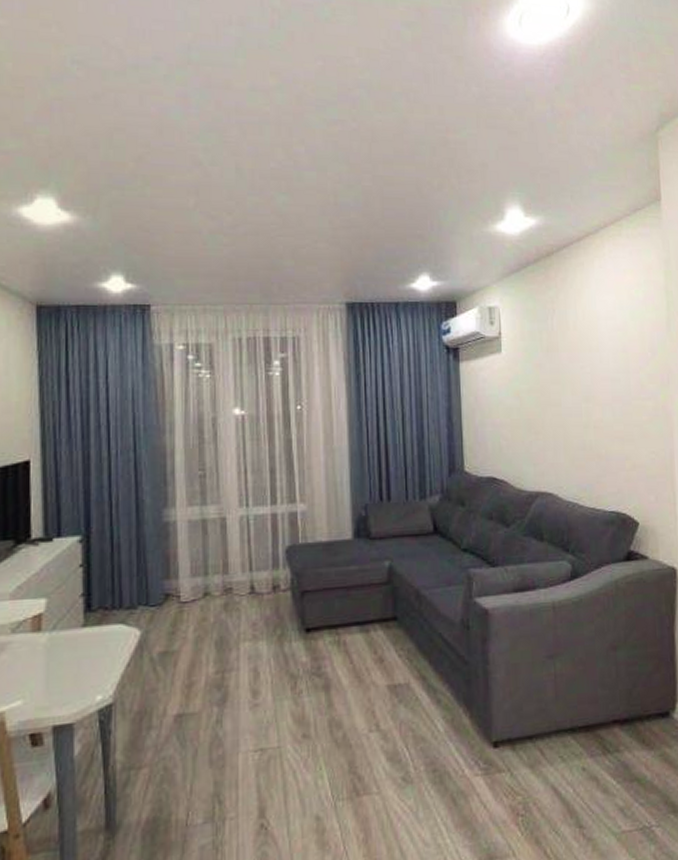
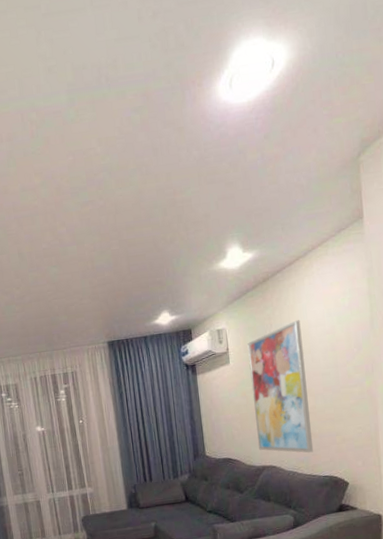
wall art: none [524,308,599,480] -> present [247,320,314,453]

